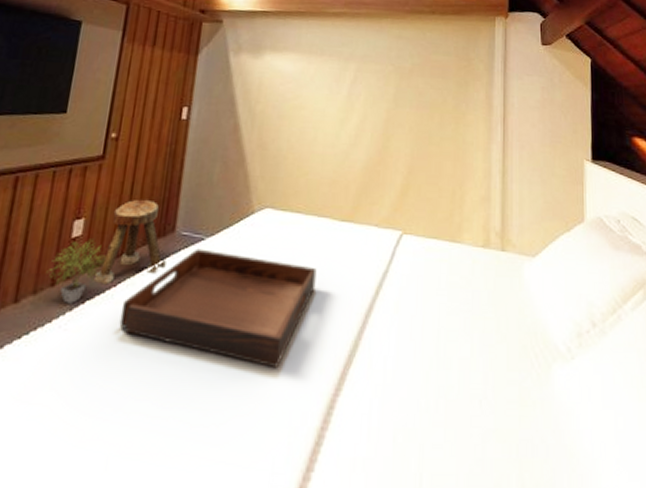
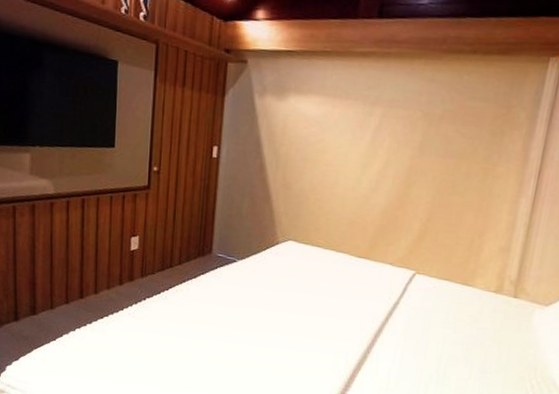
potted plant: present [49,239,105,304] -> none [117,252,158,299]
stool: present [93,200,166,285] -> none [150,225,206,288]
serving tray: present [119,248,317,367] -> none [173,268,333,364]

